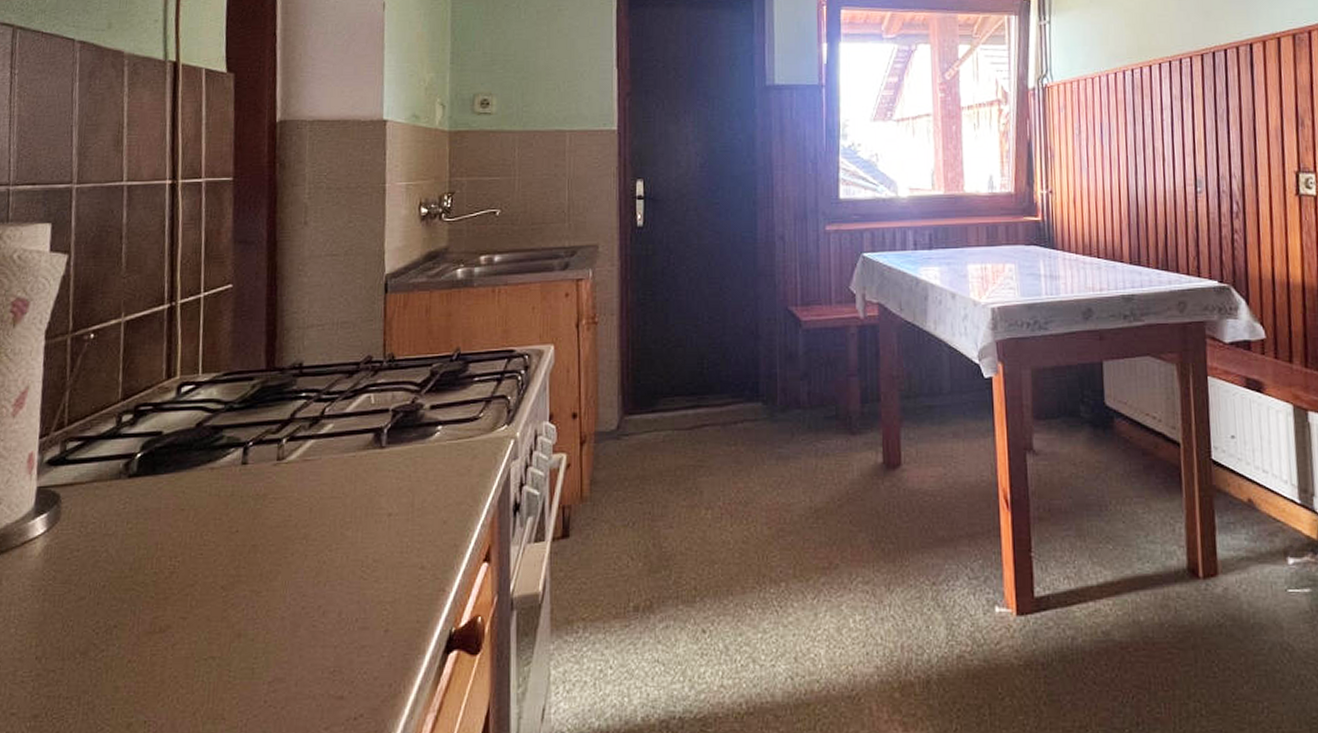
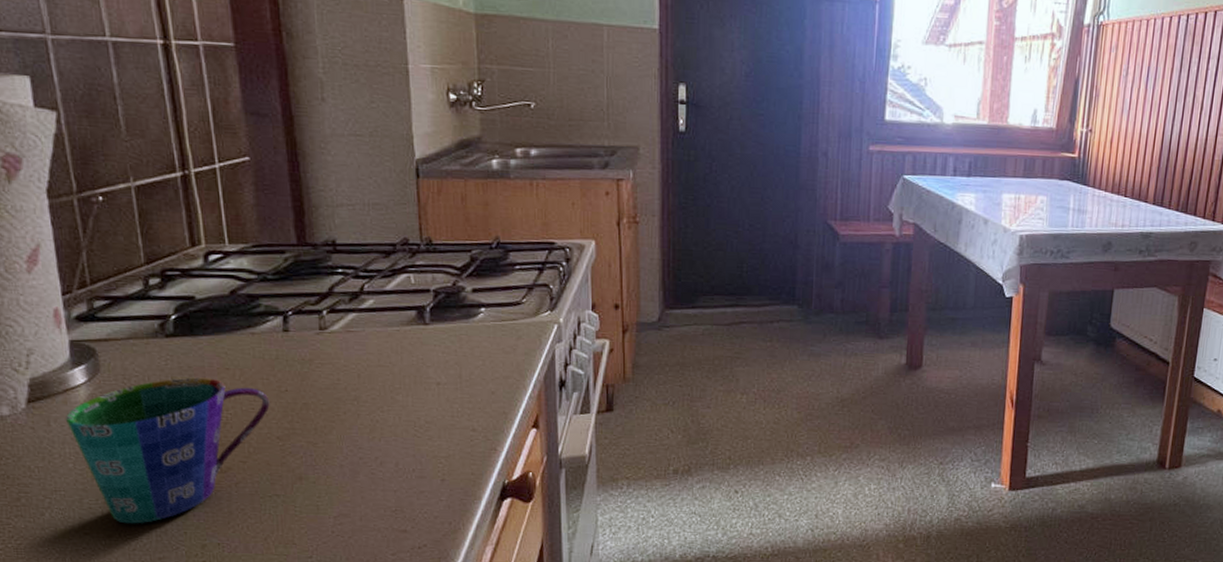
cup: none [17,521,219,700] -> present [65,377,270,524]

